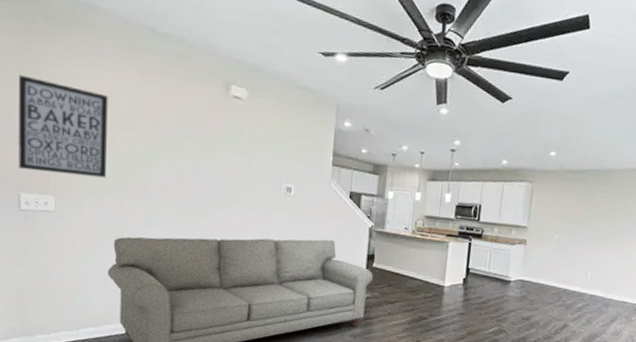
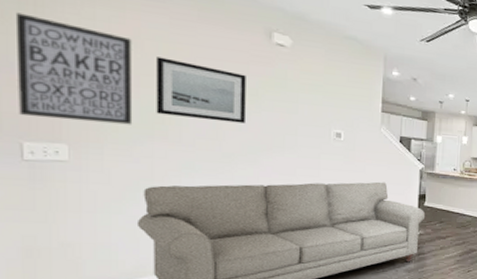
wall art: none [126,112,205,177] -> present [156,57,246,124]

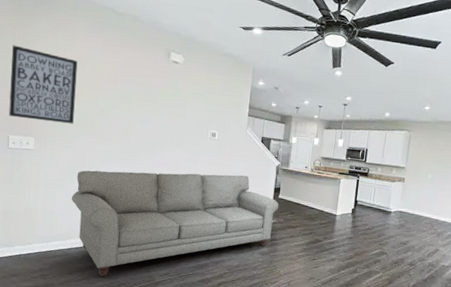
wall art: present [156,57,246,124] -> none [89,73,150,124]

